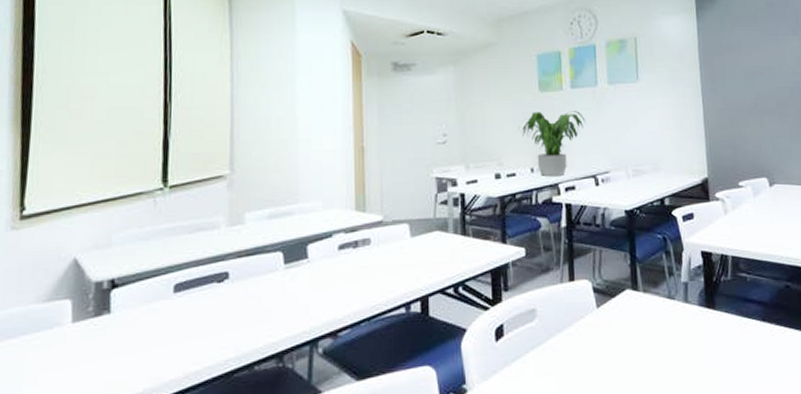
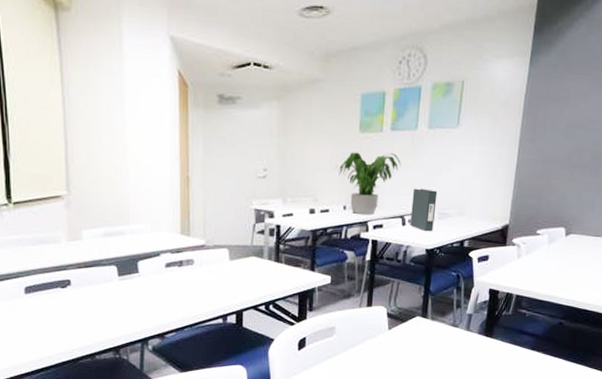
binder: none [602,145,630,191] -> present [410,188,438,232]

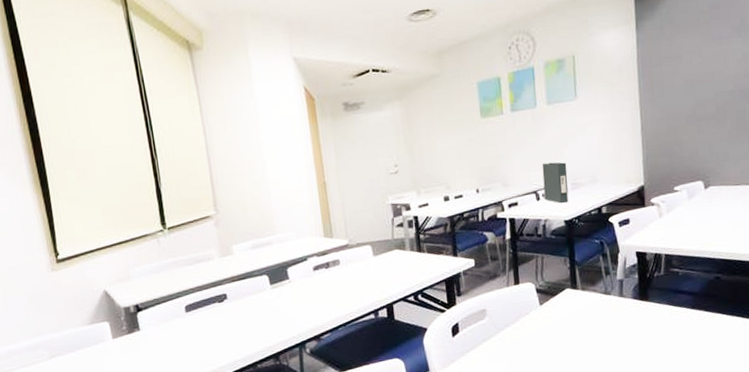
potted plant: present [335,152,401,215] -> none [463,133,526,196]

